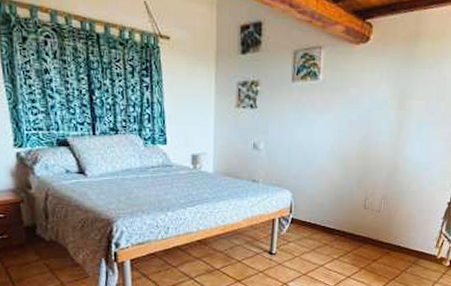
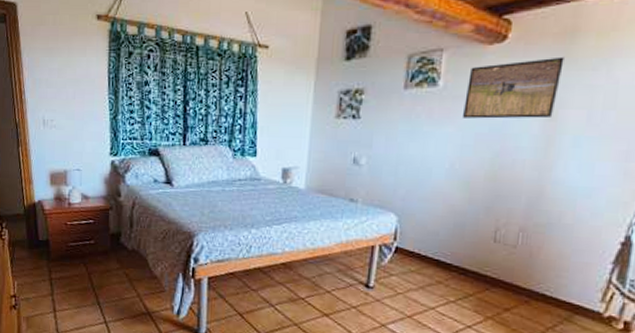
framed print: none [339,57,411,108] -> present [463,56,566,119]

